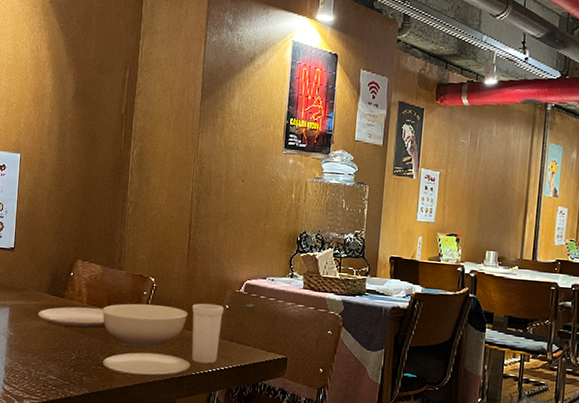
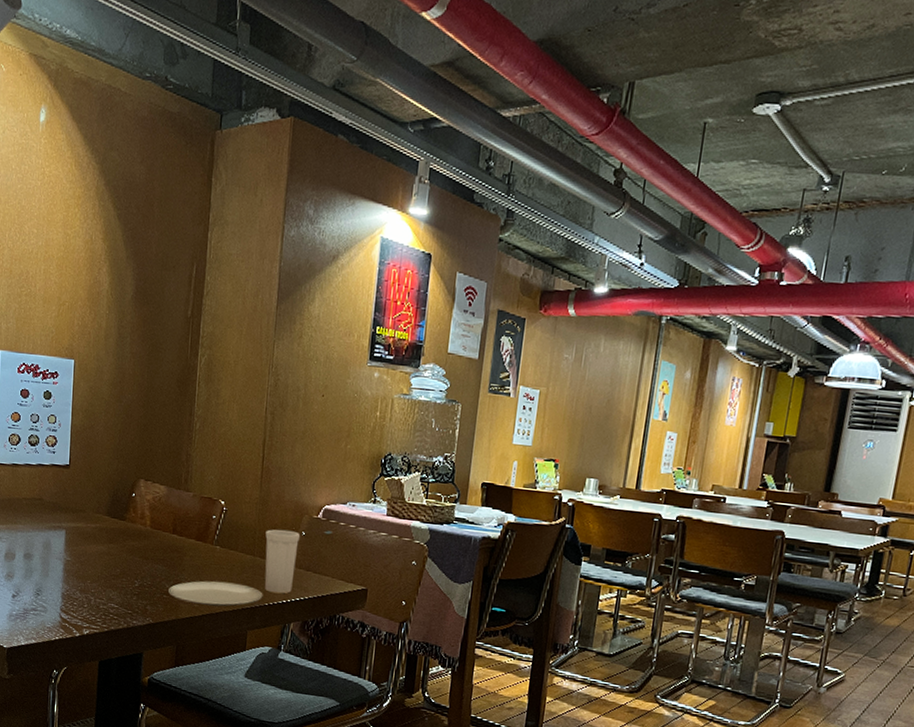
plate: present [37,306,106,329] -> none [96,530,171,554]
bowl: present [101,303,188,348] -> none [166,528,261,576]

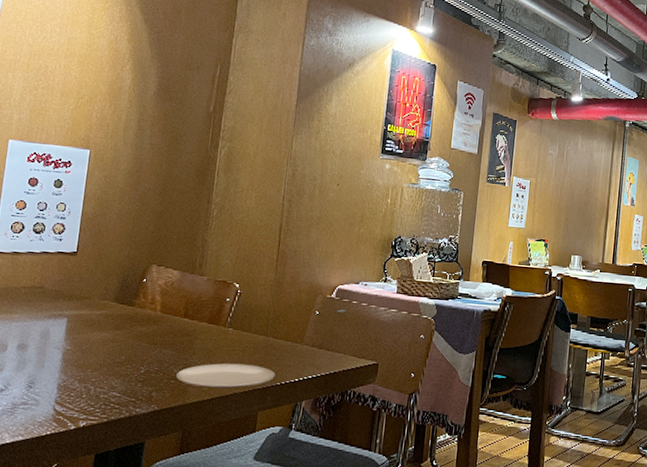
cup: present [264,529,301,594] -> none [277,309,314,373]

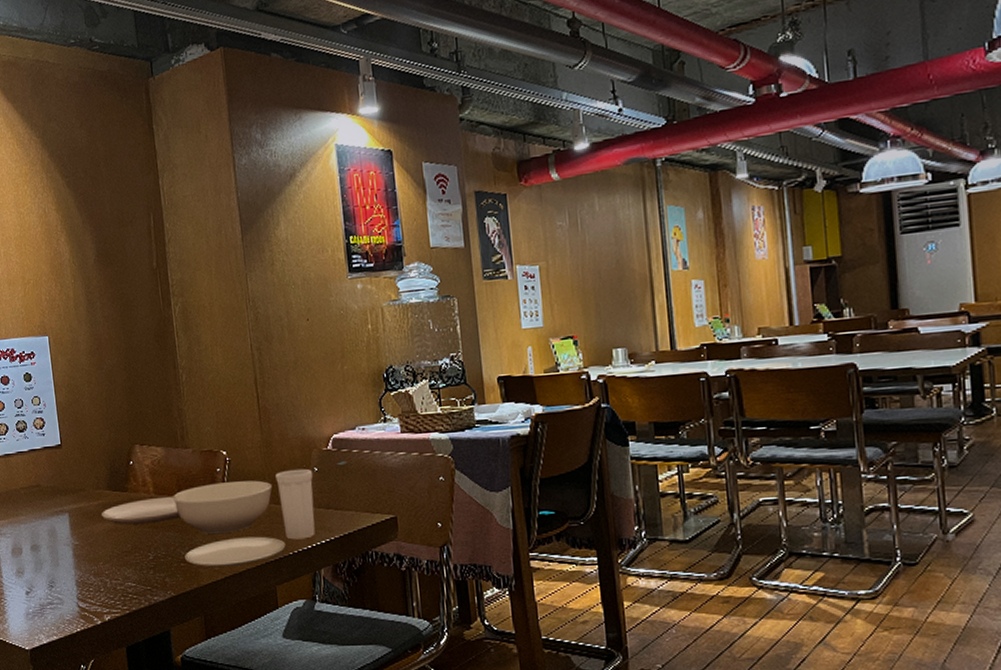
plate: none [101,316,182,340] -> present [101,496,181,525]
bowl: none [177,311,275,358] -> present [172,480,273,535]
cup: none [277,309,314,373] -> present [275,468,315,540]

